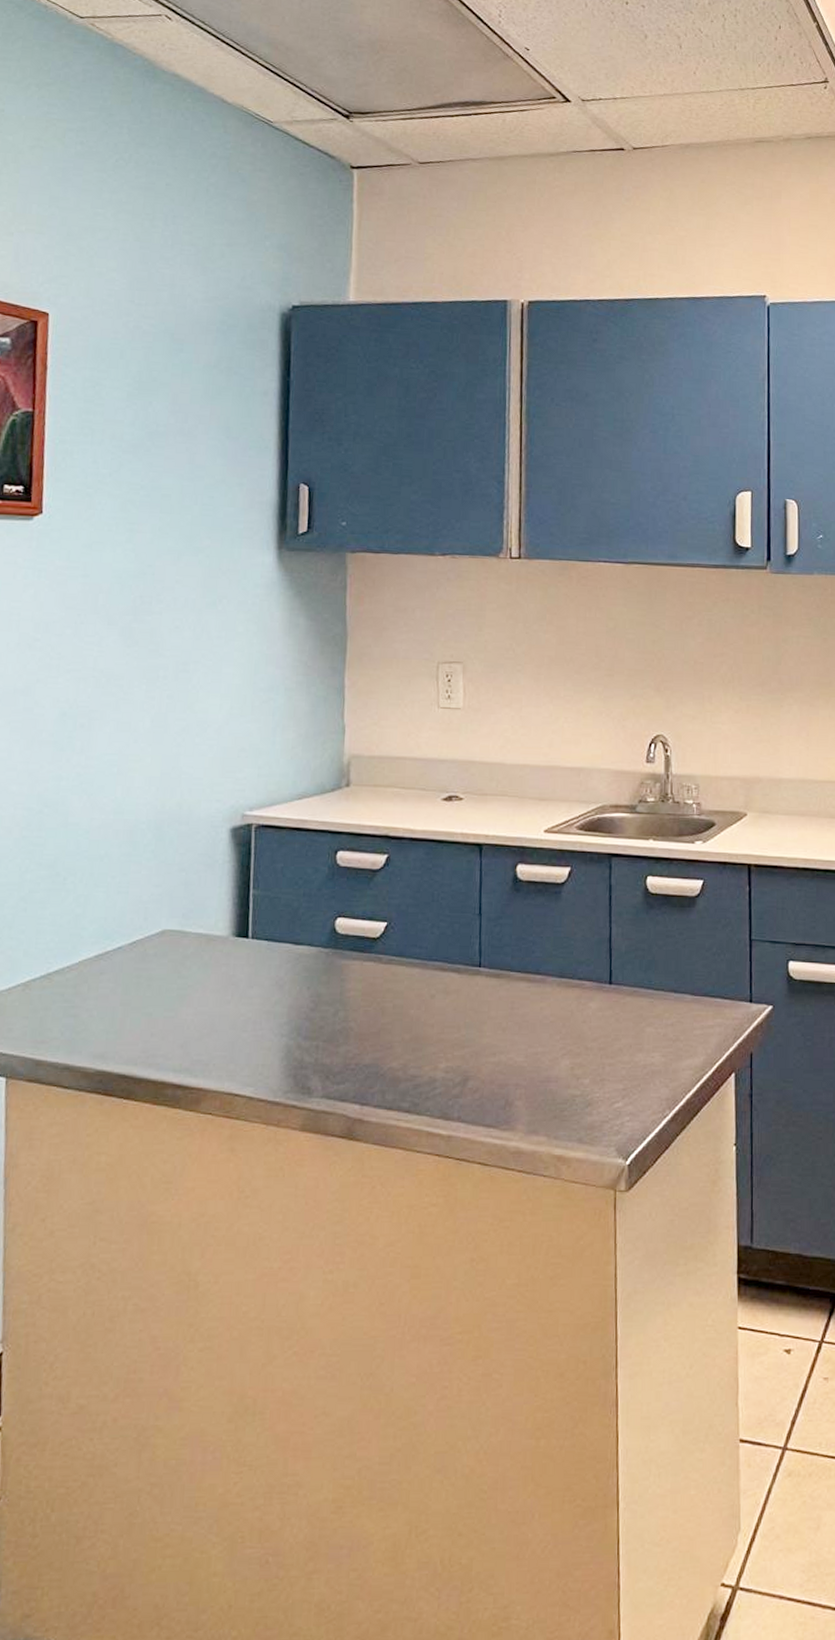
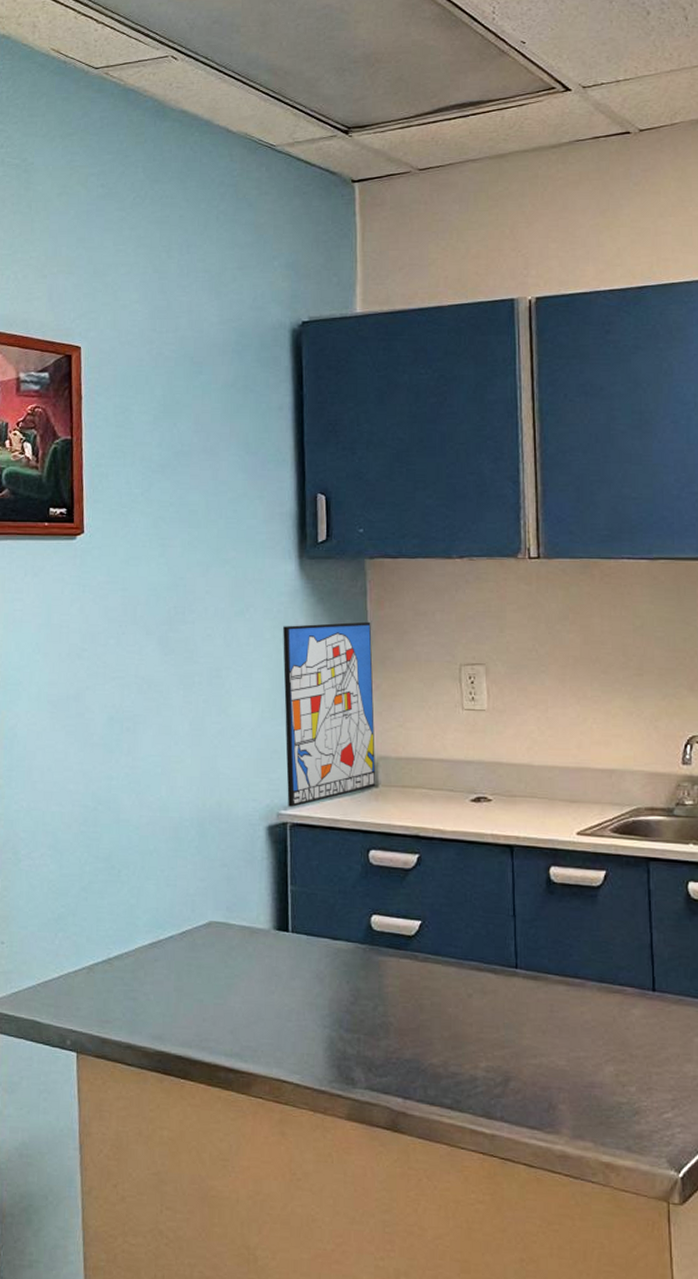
wall art: none [253,617,350,808] -> present [283,621,376,807]

